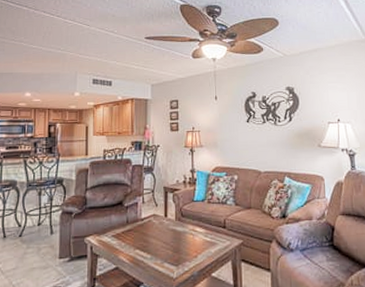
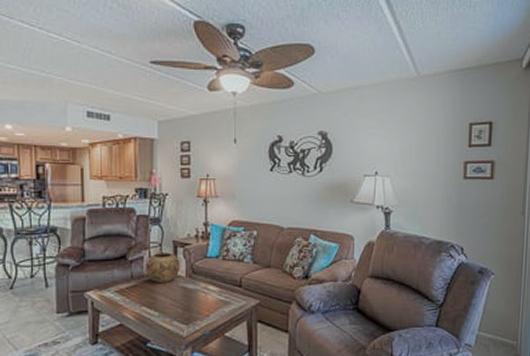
decorative bowl: none [140,198,170,227] -> present [146,253,180,283]

